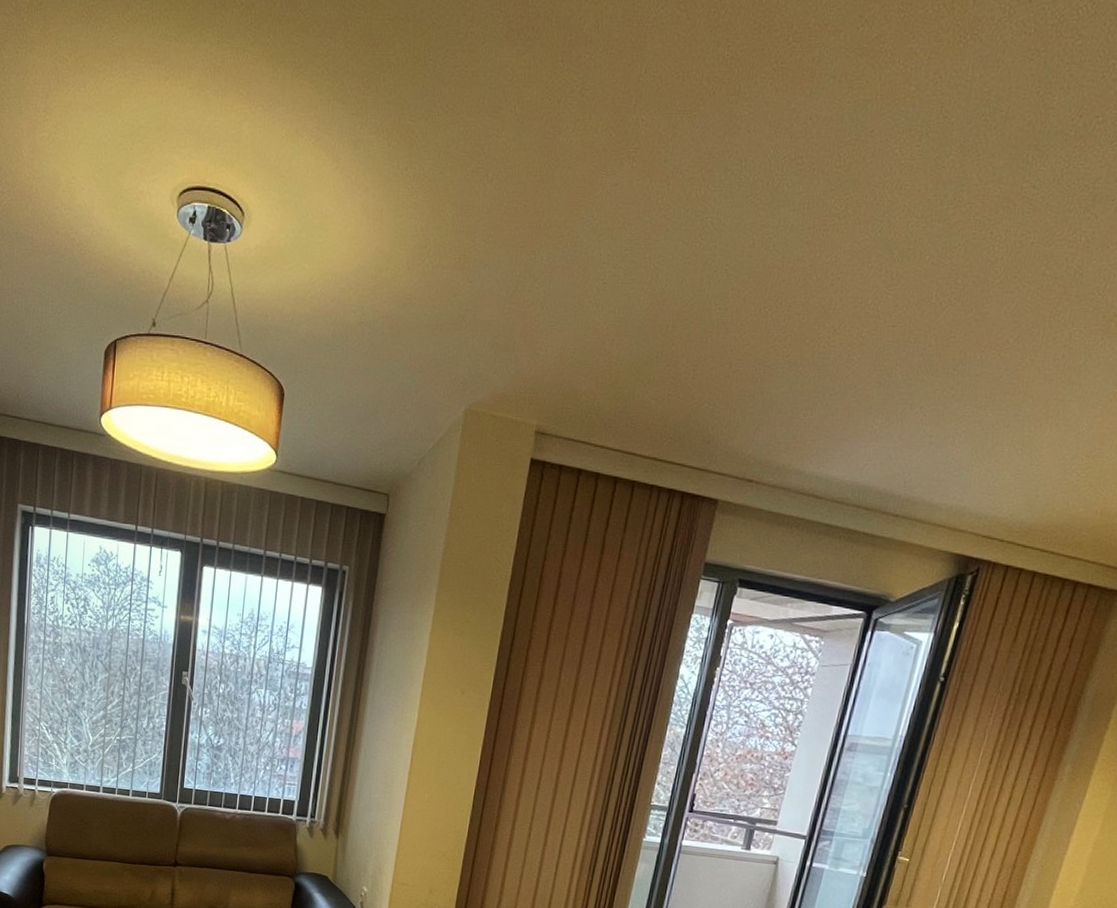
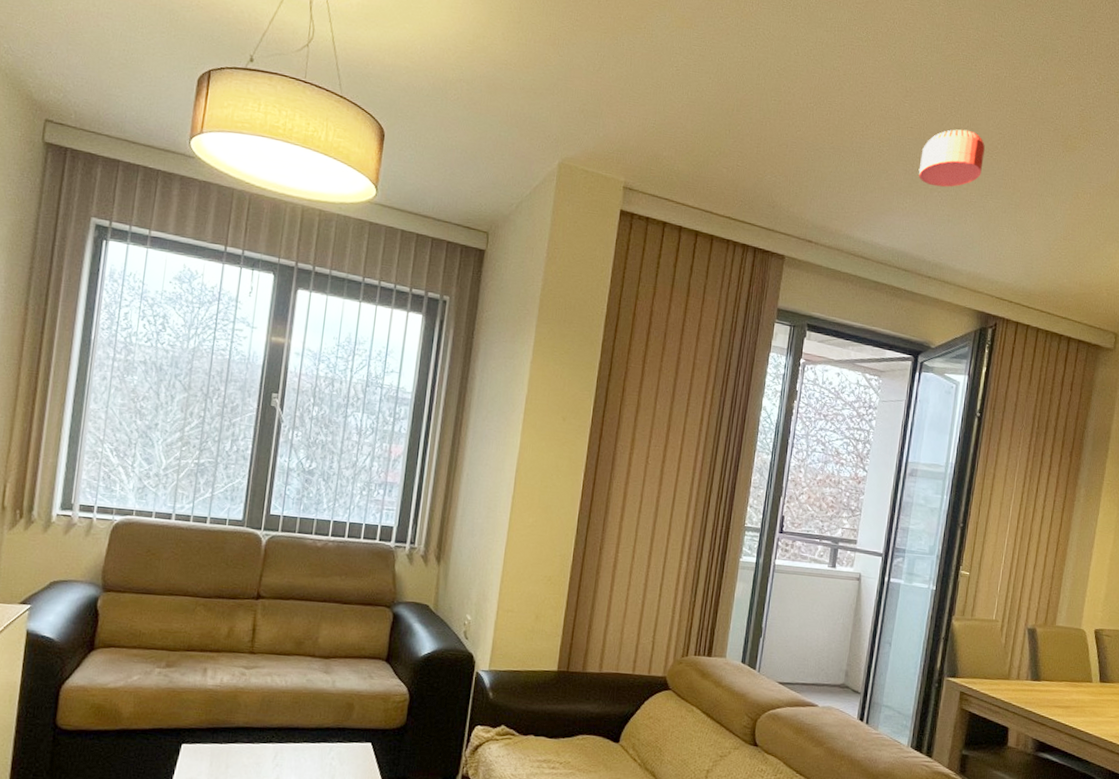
smoke detector: none [896,321,992,401] -> present [918,129,985,187]

